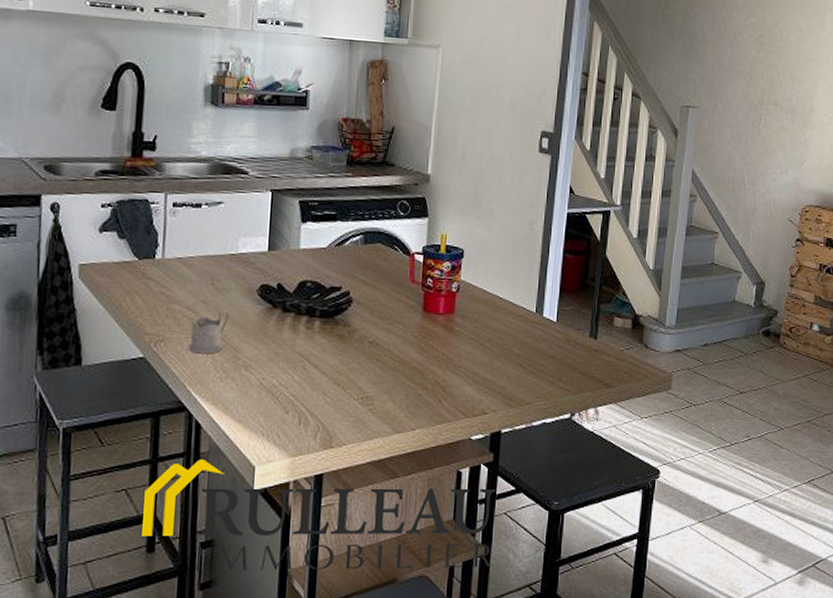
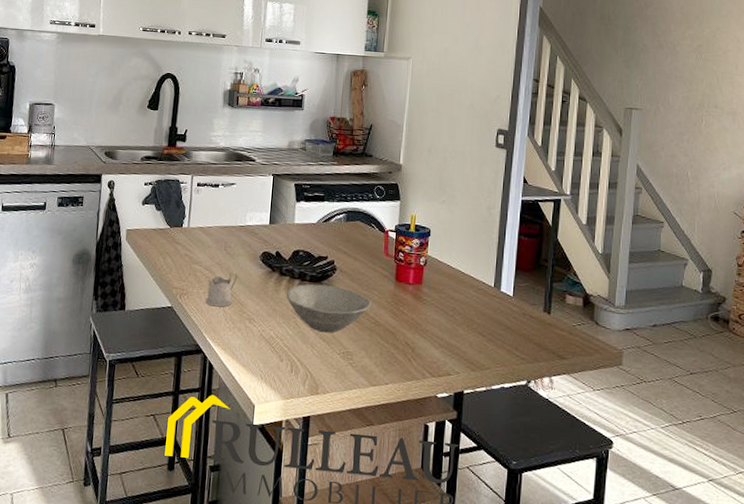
bowl: none [290,320,395,376] -> present [286,283,371,333]

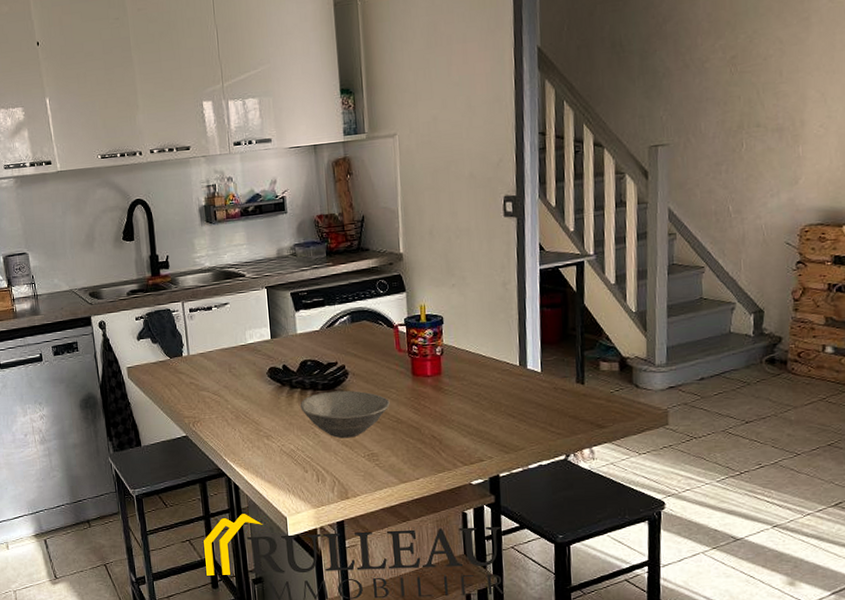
tea glass holder: present [206,271,238,307] -> none [219,392,248,430]

